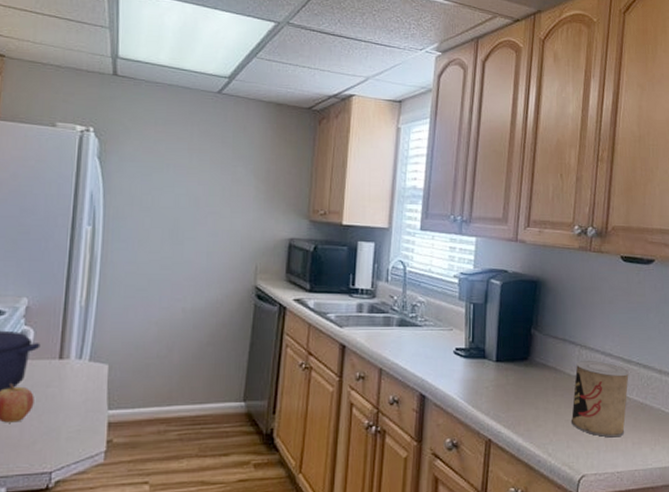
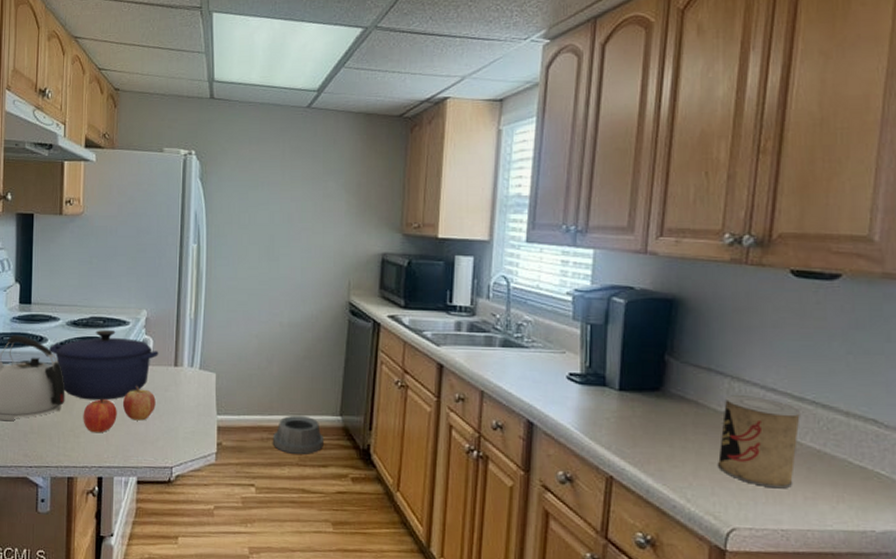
pet bowl: none [170,403,226,445] -> present [272,415,323,454]

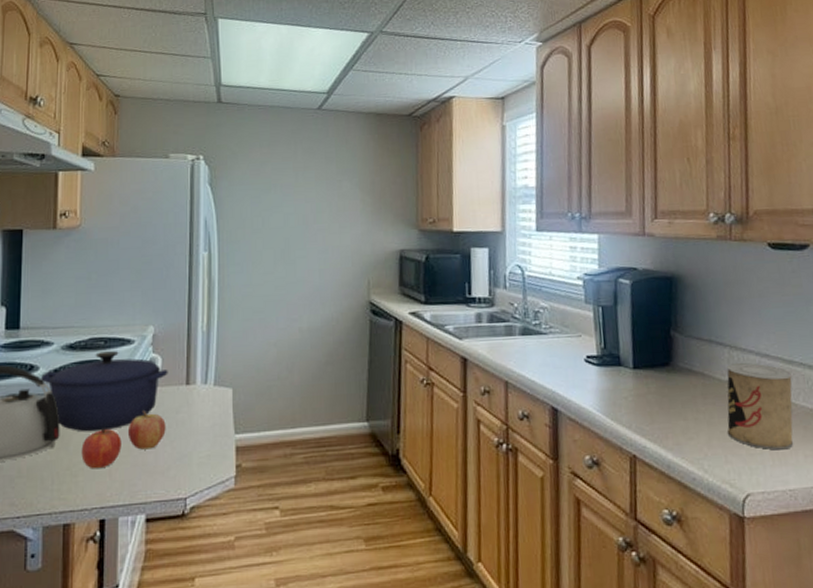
pet bowl: present [272,415,323,454] -> none [296,425,351,468]

